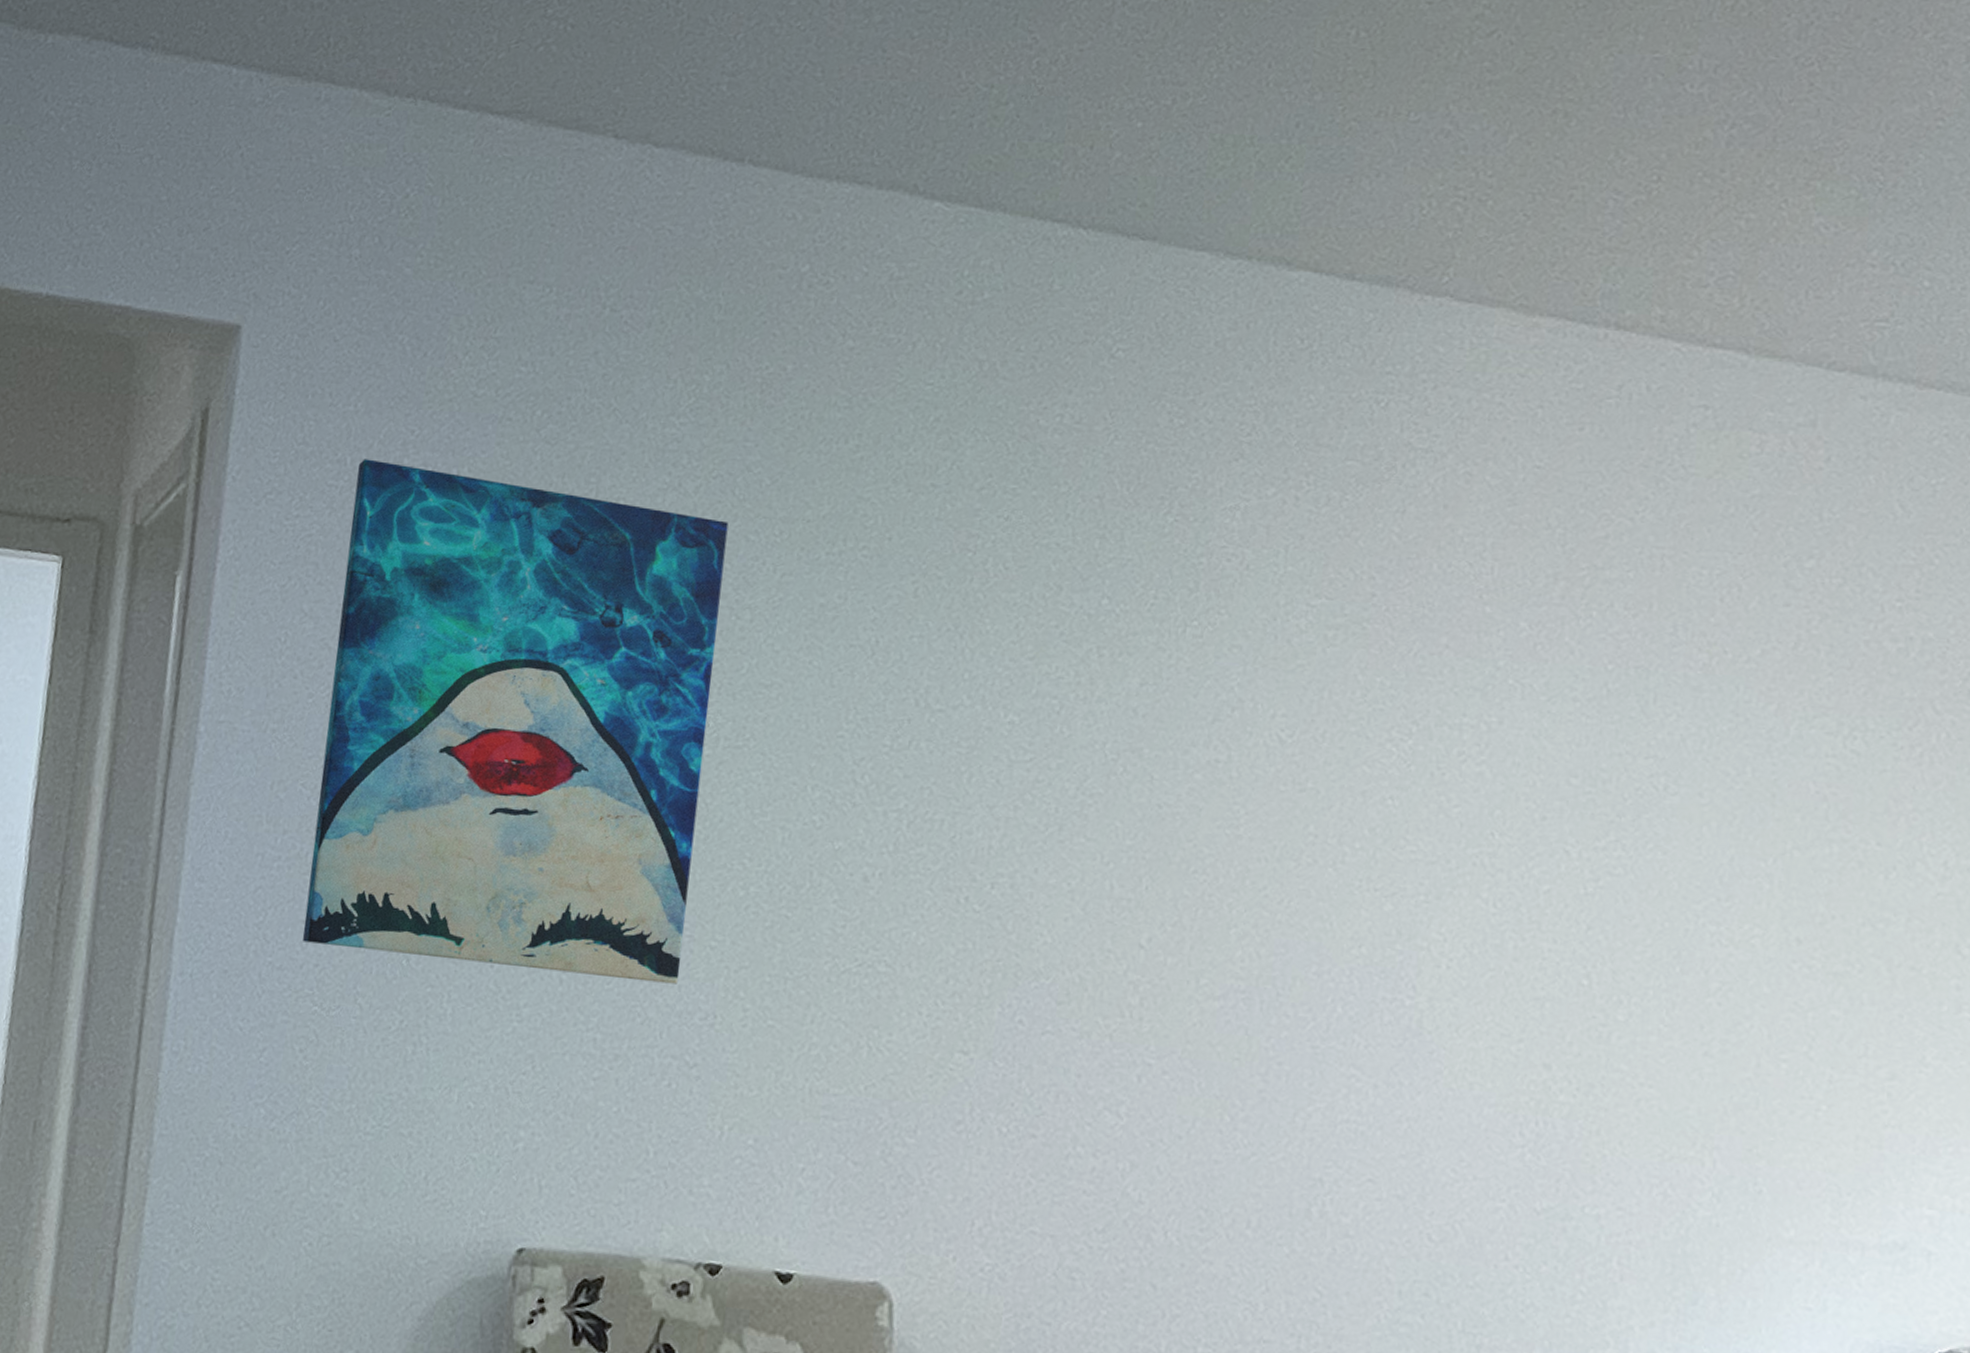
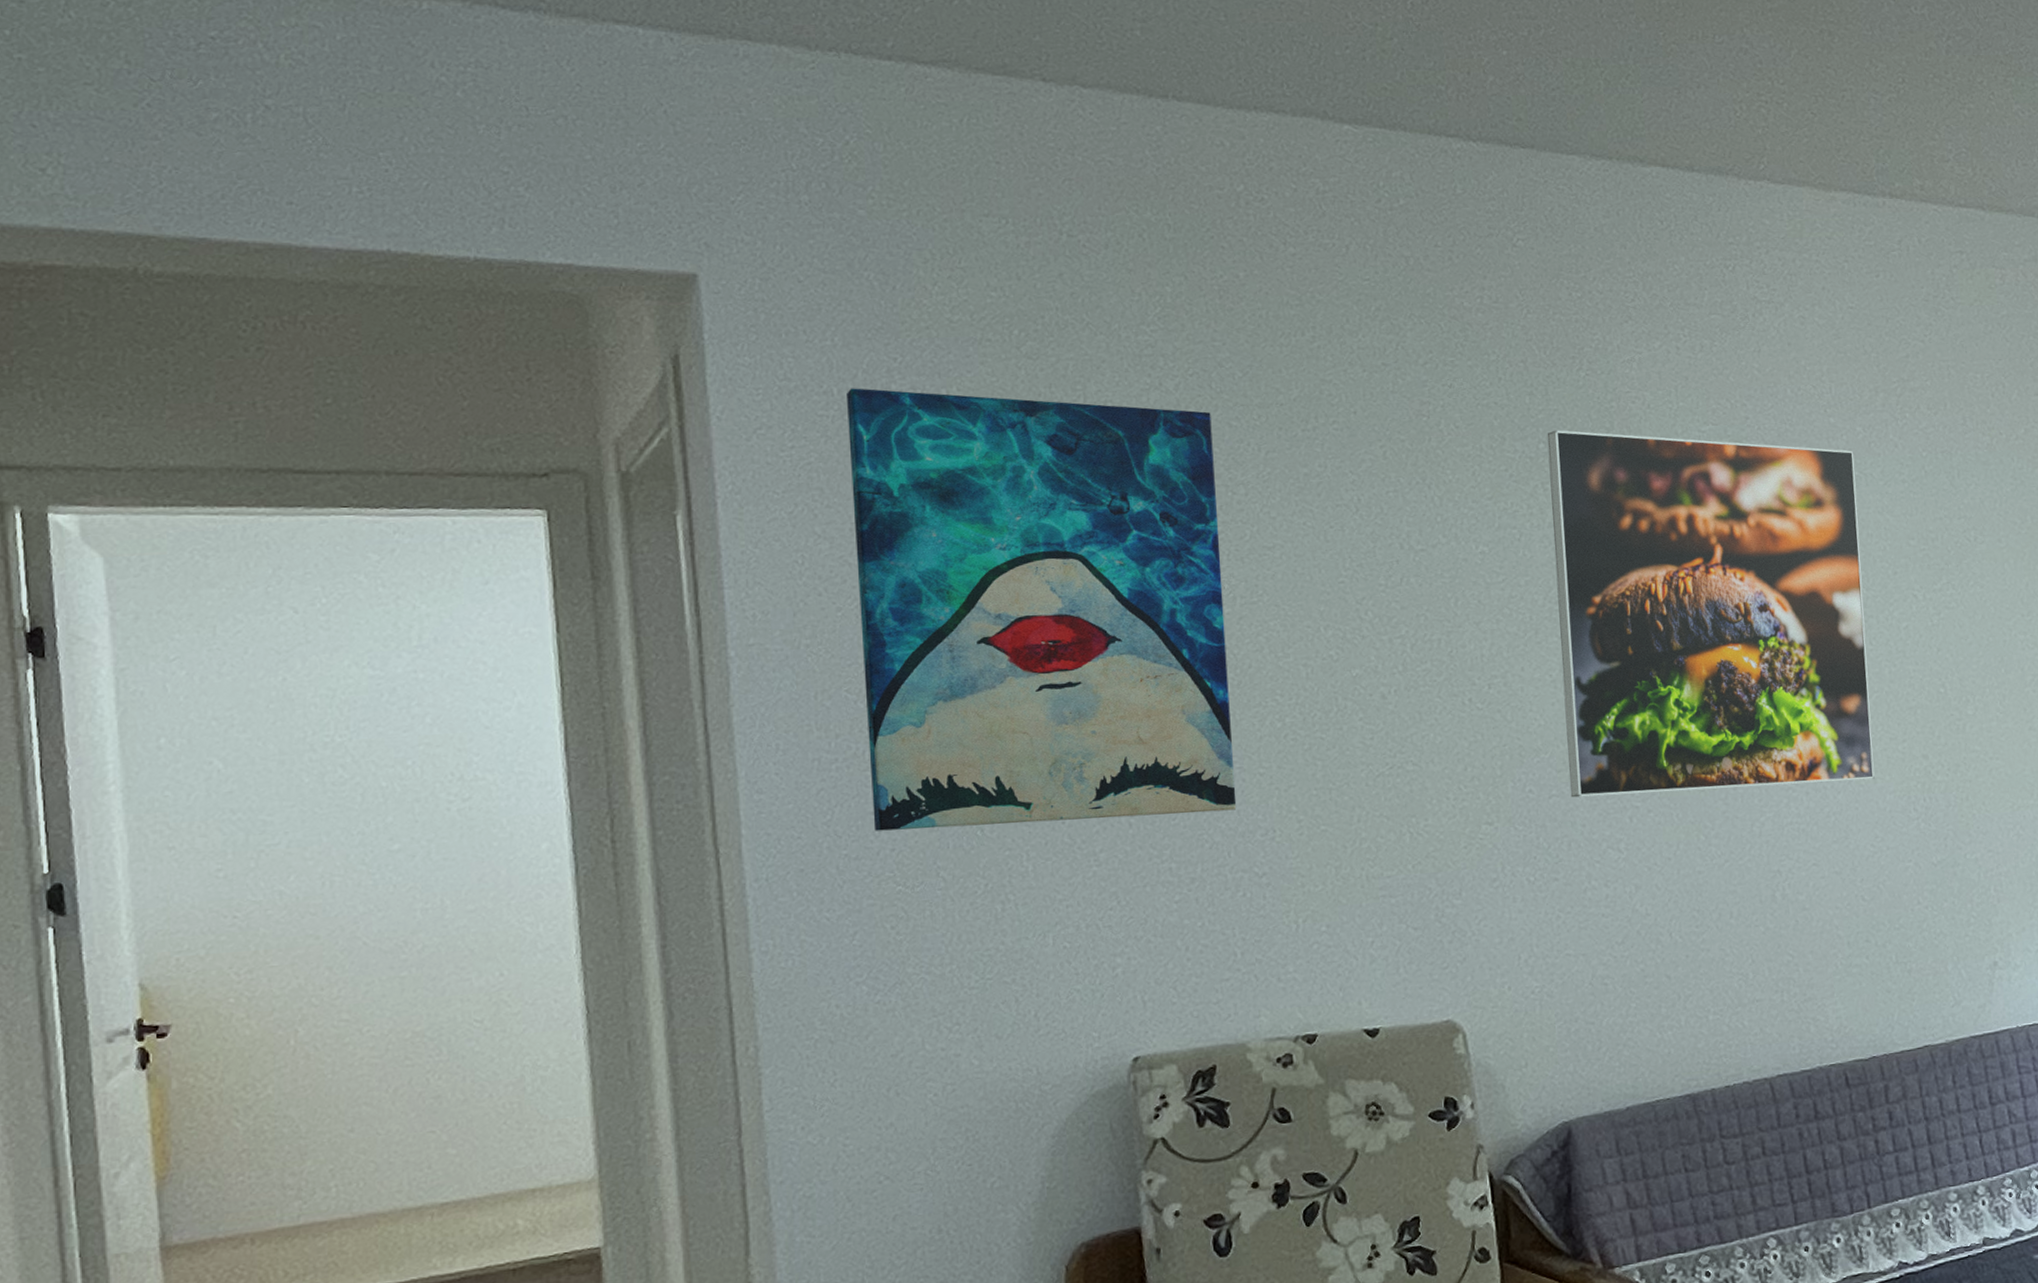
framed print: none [1068,584,1512,1084] -> present [1547,430,1875,798]

